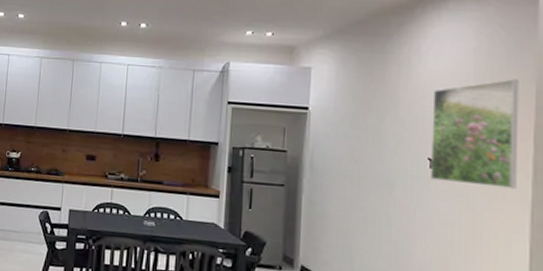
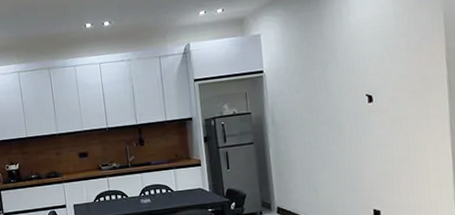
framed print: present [431,79,519,189] -> none [363,12,437,112]

